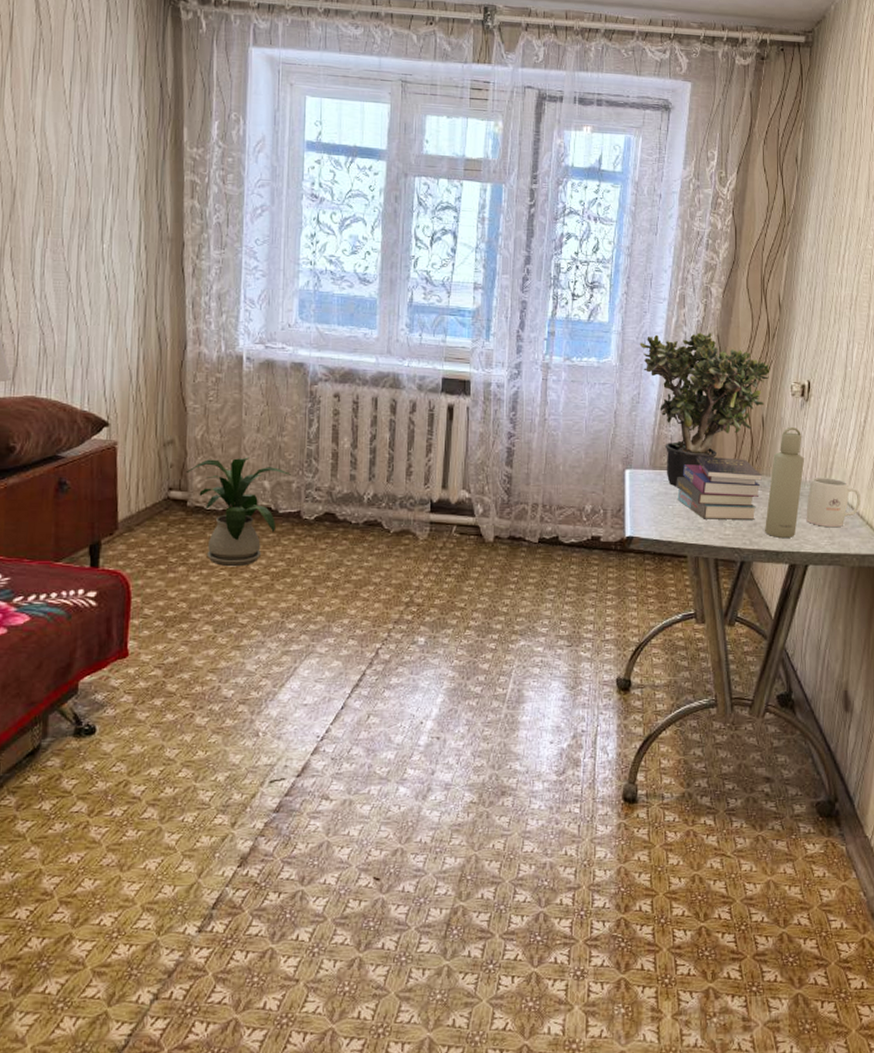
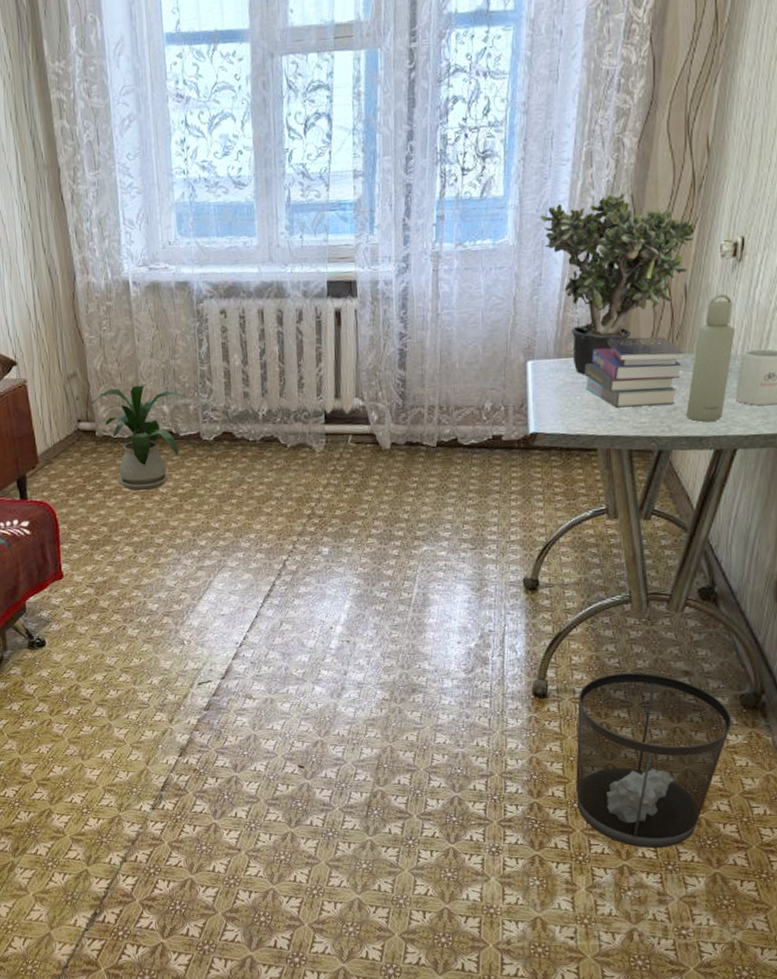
waste bin: none [663,777,810,968] -> present [576,672,732,848]

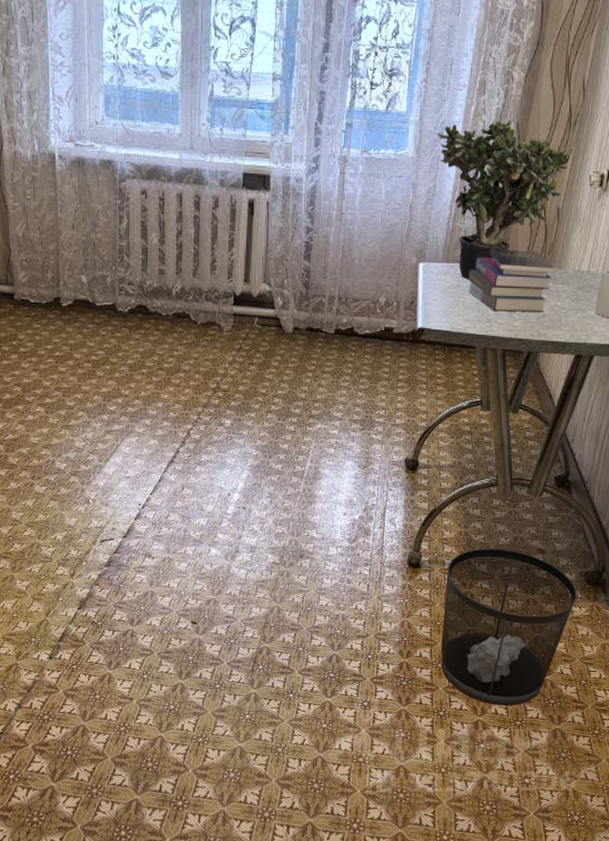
house plant: present [90,383,188,491] -> none [11,253,106,354]
bottle: present [687,294,736,422] -> none [553,219,599,329]

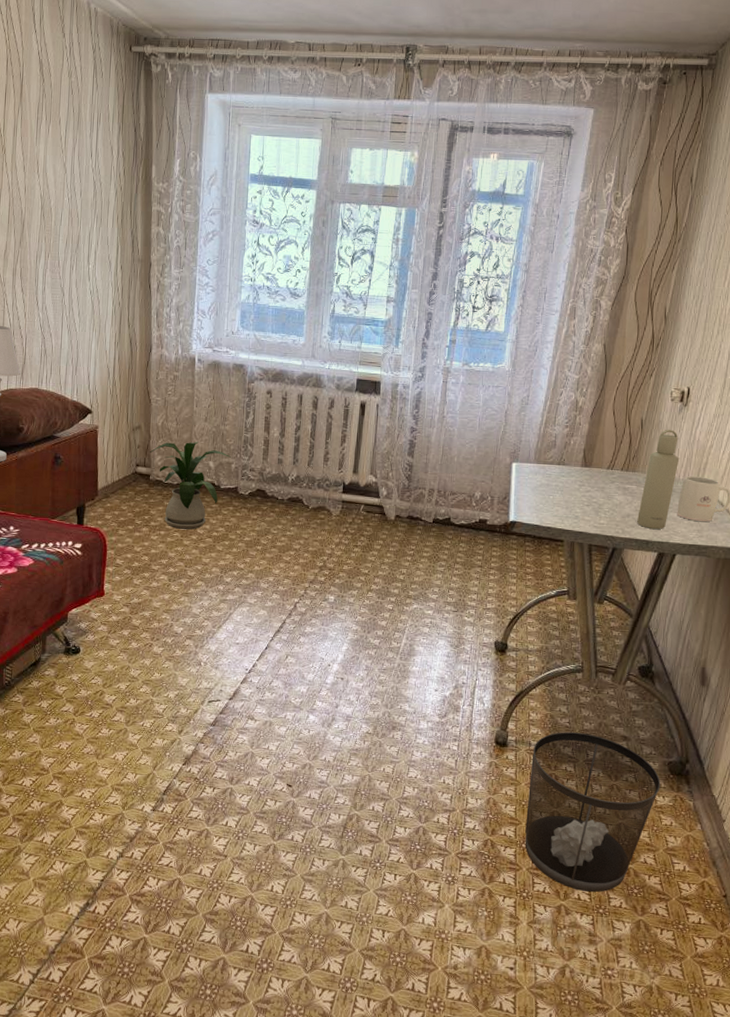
house plant: none [11,253,106,354] -> present [149,441,232,530]
potted plant: present [437,120,569,279] -> none [531,341,652,479]
books: present [468,248,554,312] -> none [557,453,638,512]
bottle: none [553,219,599,329] -> present [637,430,680,529]

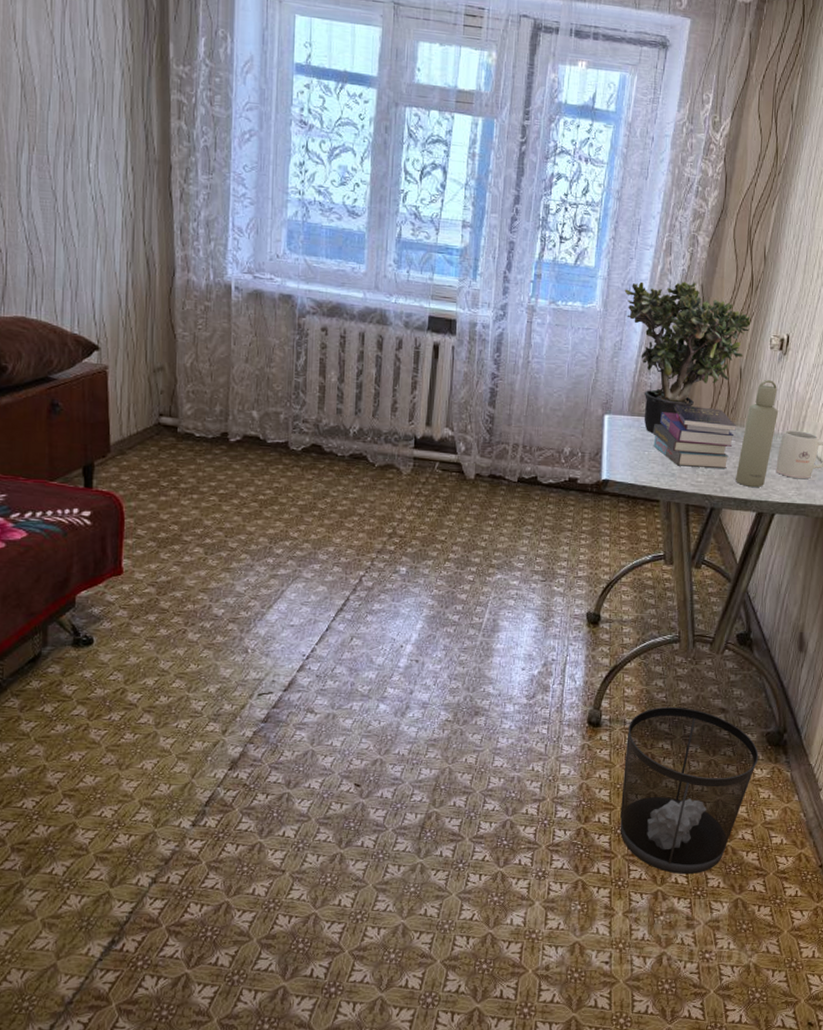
house plant: present [149,441,232,530] -> none [175,387,280,492]
potted plant: none [531,341,652,479] -> present [624,281,751,433]
books: none [557,453,638,512] -> present [653,404,736,468]

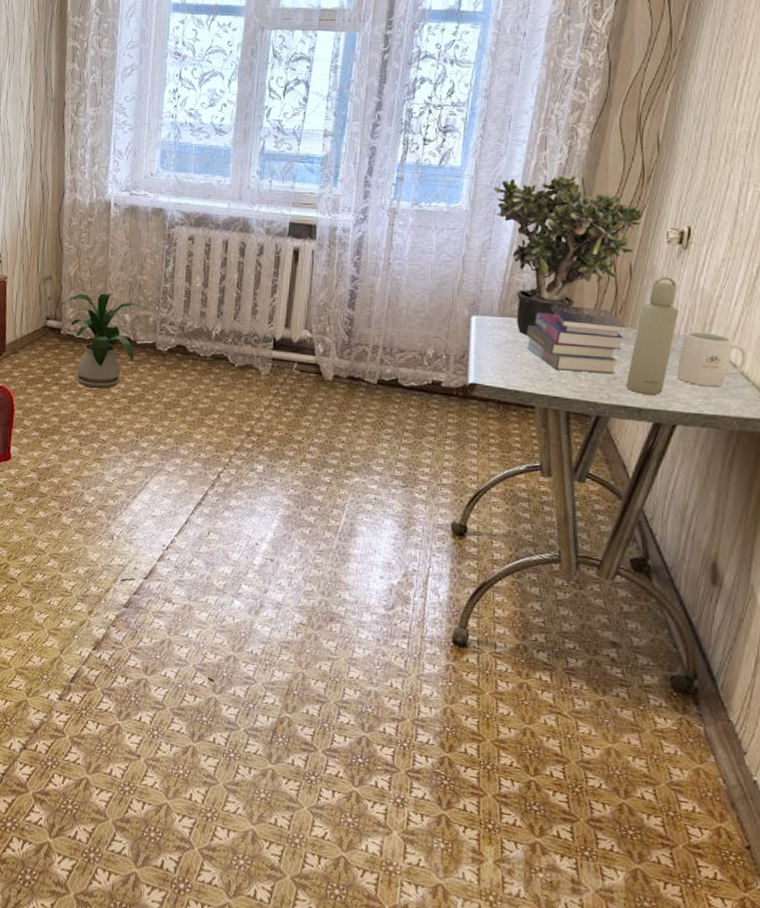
house plant: none [175,387,280,492] -> present [60,293,150,389]
waste bin: present [620,706,759,874] -> none [490,633,661,831]

